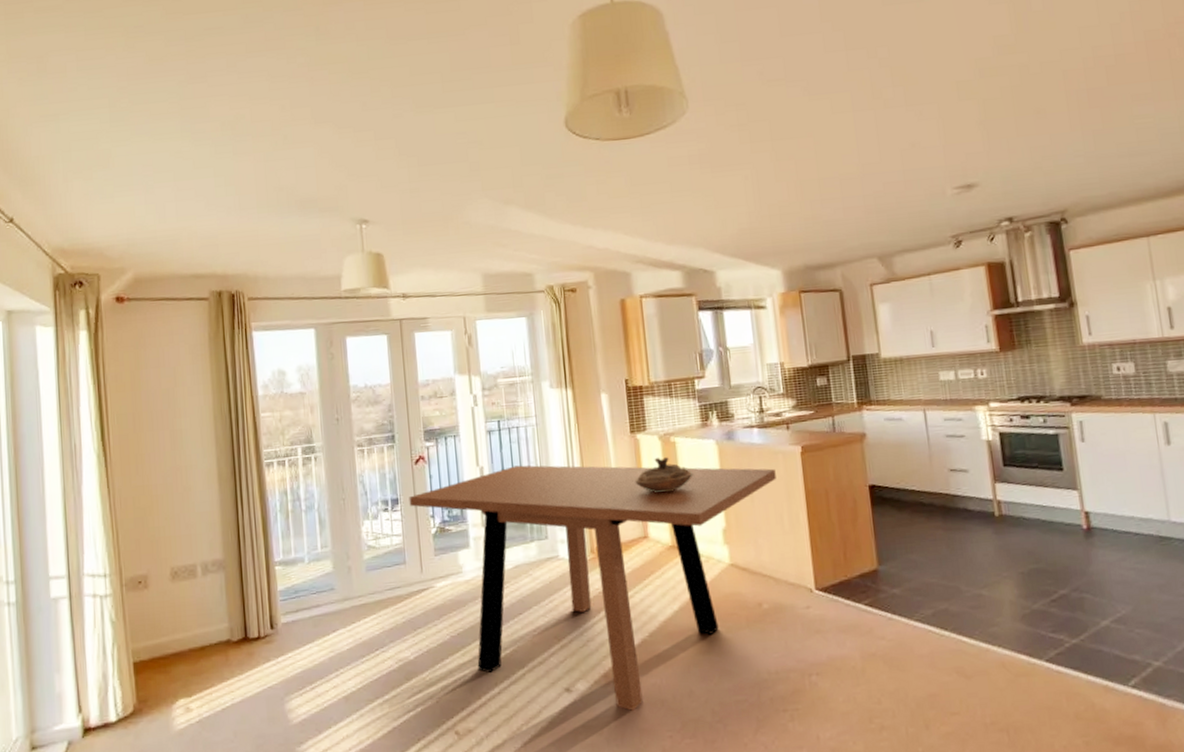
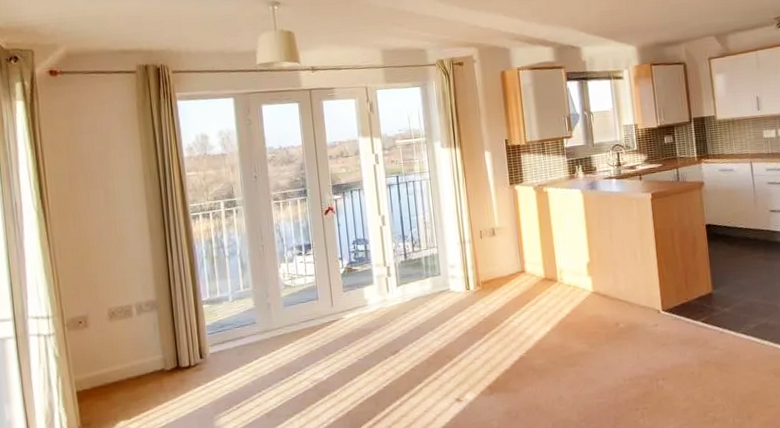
dining table: present [409,465,776,711] -> none [320,212,631,415]
decorative bowl: present [635,457,693,493] -> none [514,204,563,235]

